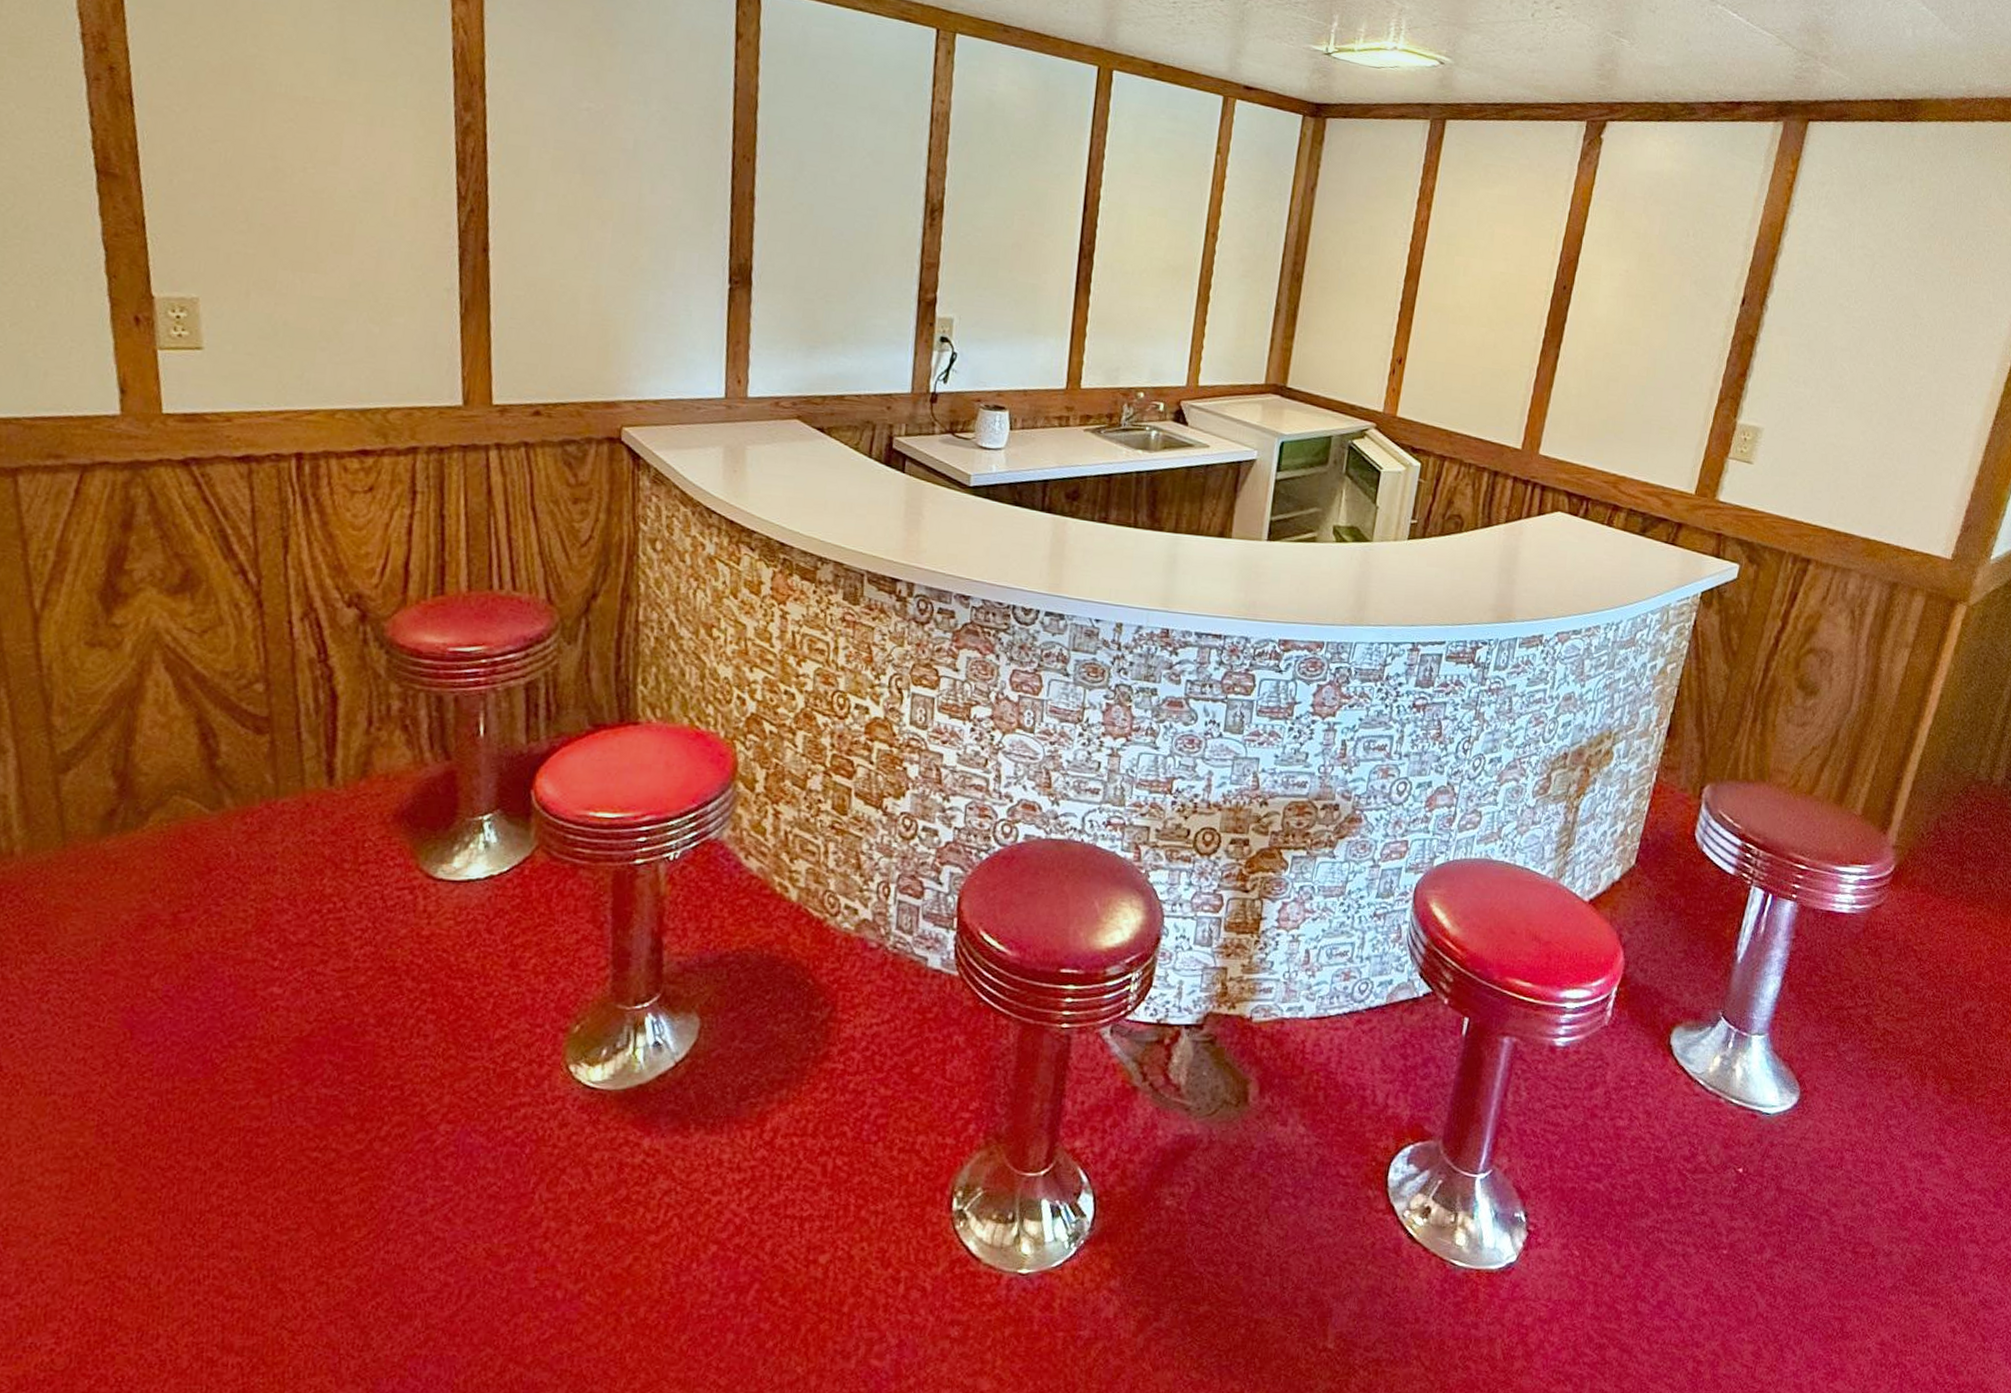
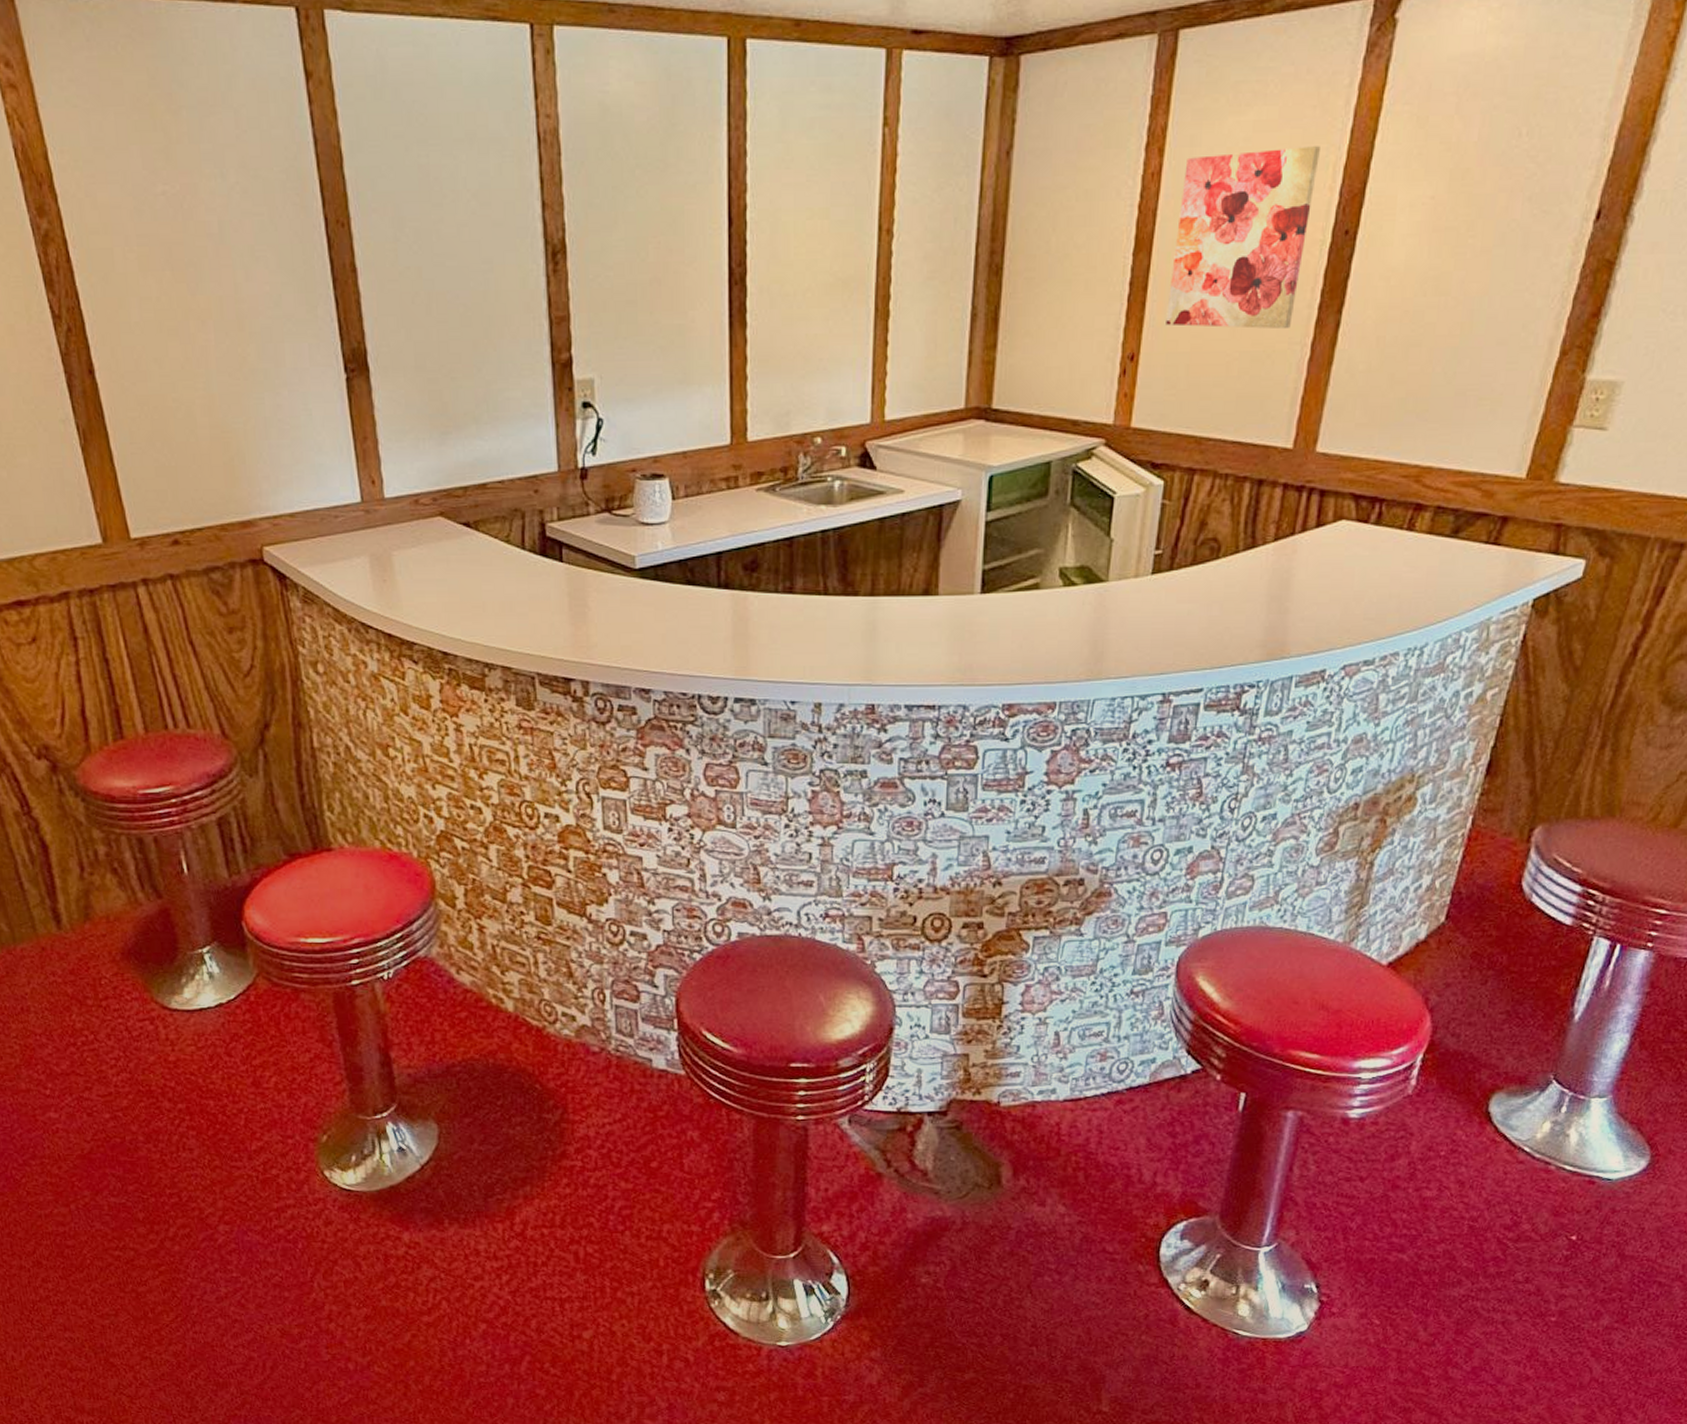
wall art: none [1427,214,1546,354] -> present [1166,146,1320,329]

